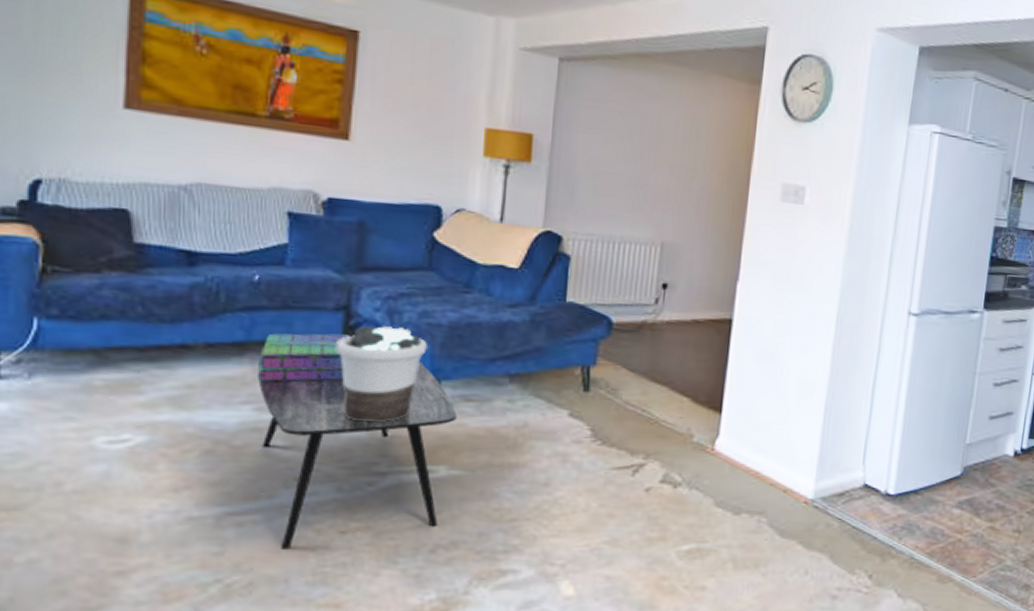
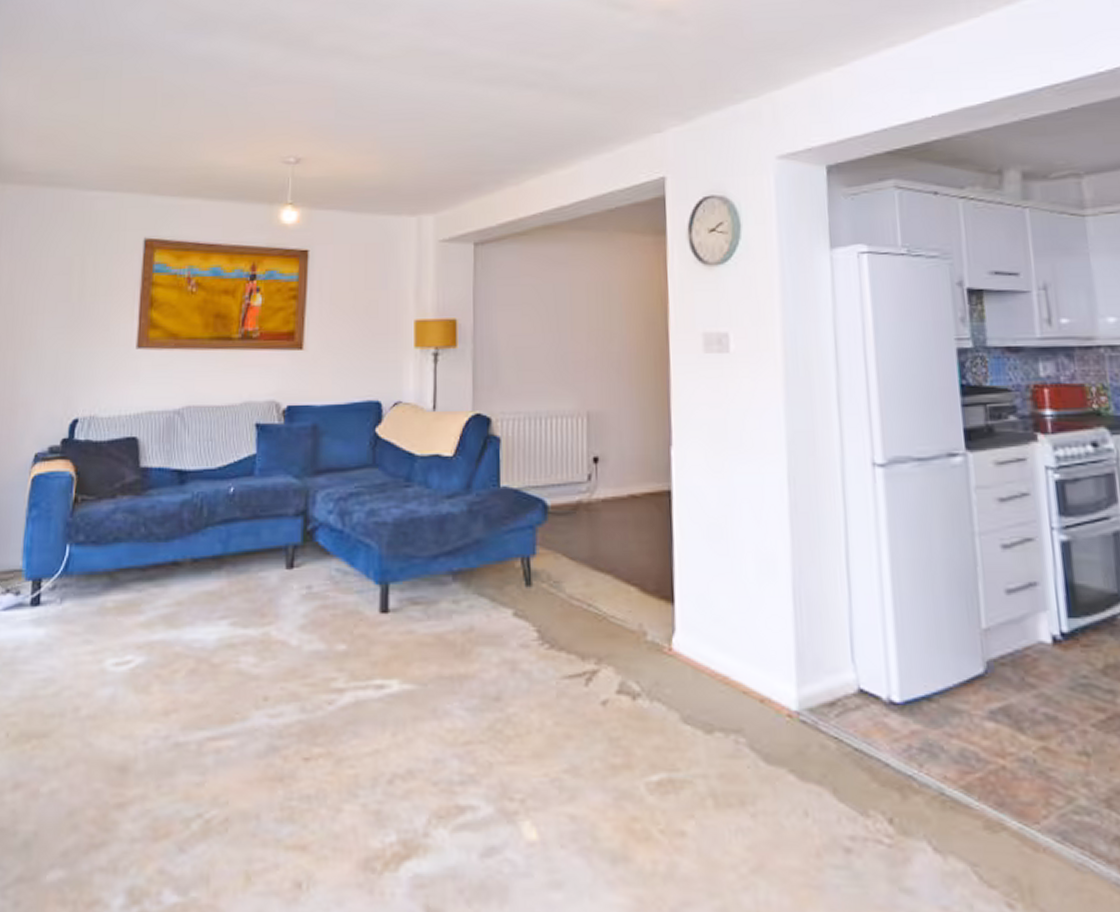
stack of books: present [256,333,350,382] -> none [231,540,308,594]
coffee table: present [258,346,457,549] -> none [233,558,406,779]
potted plant: present [336,325,429,423] -> none [297,529,377,633]

